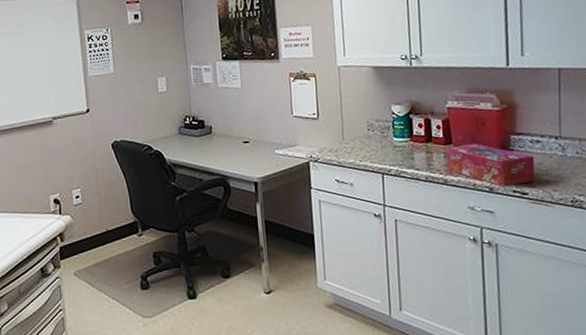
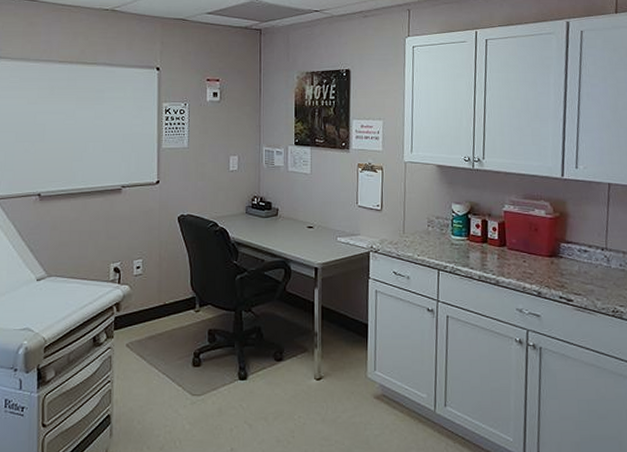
tissue box: present [446,144,536,187] -> none [499,248,581,292]

